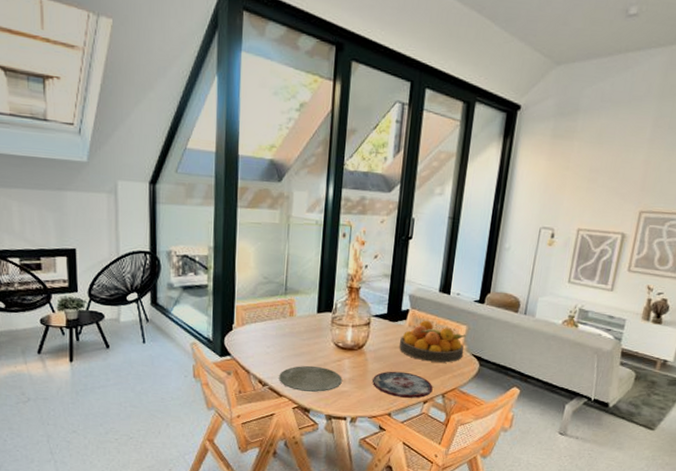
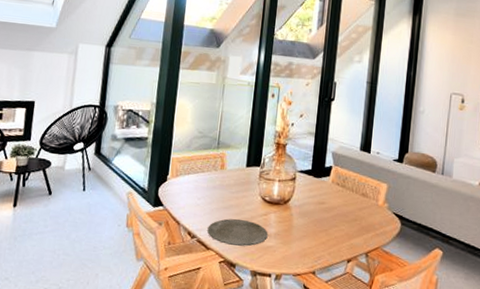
plate: present [371,371,433,398] -> none [296,227,356,257]
fruit bowl: present [399,320,466,363] -> none [323,177,387,221]

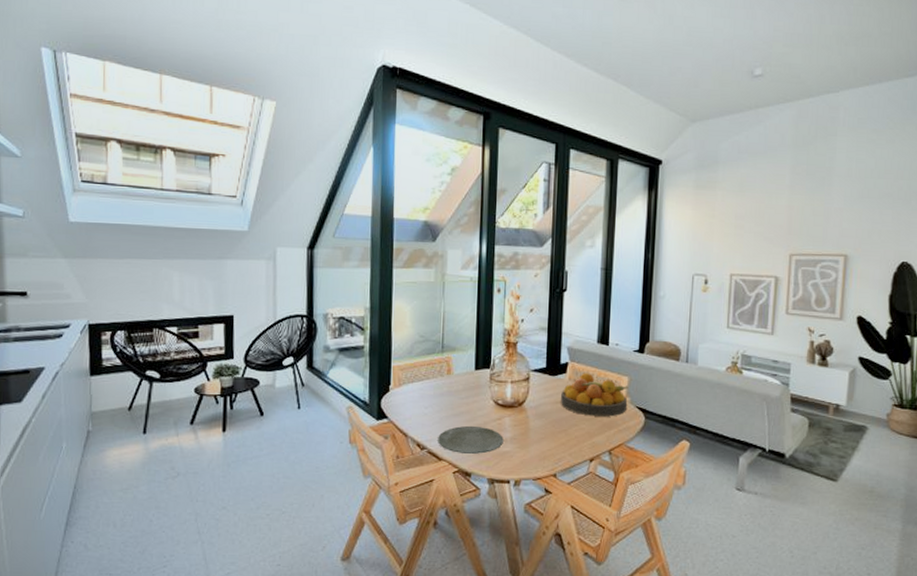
fruit bowl: none [323,177,387,221] -> present [561,373,628,417]

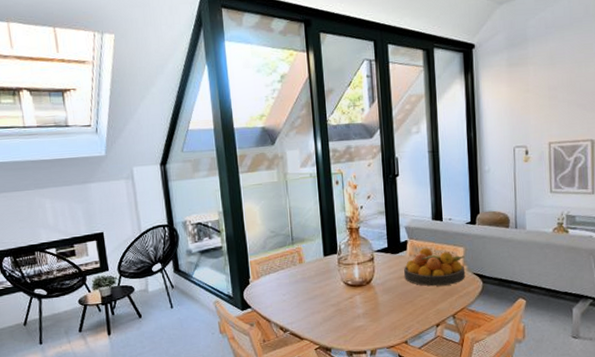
plate: present [438,425,504,454] -> none [298,306,357,332]

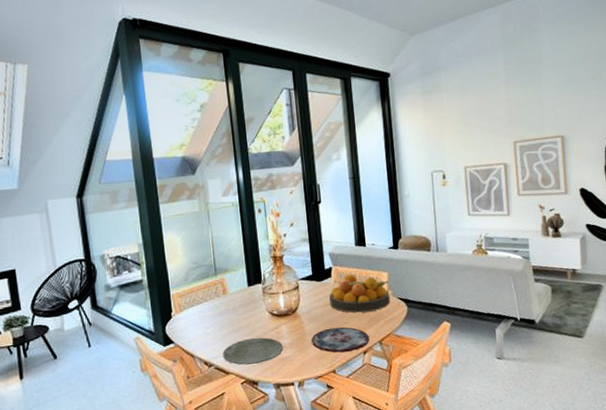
plate: none [298,306,357,332] -> present [223,337,283,365]
plate: none [384,299,443,325] -> present [310,326,370,353]

